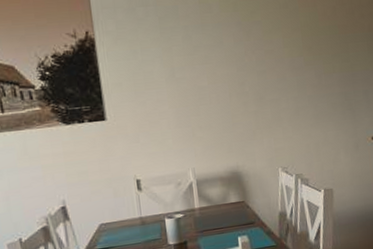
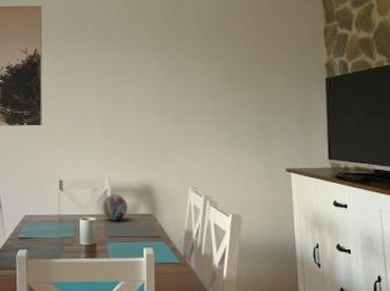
decorative orb: none [188,185,217,215] -> present [102,194,127,221]

